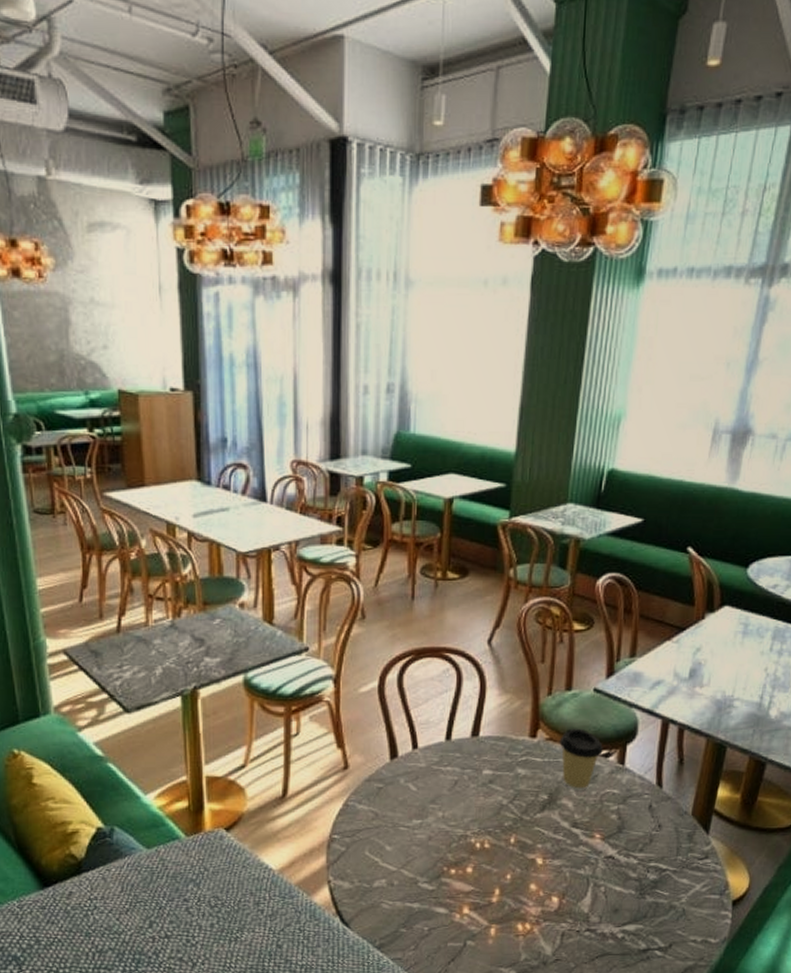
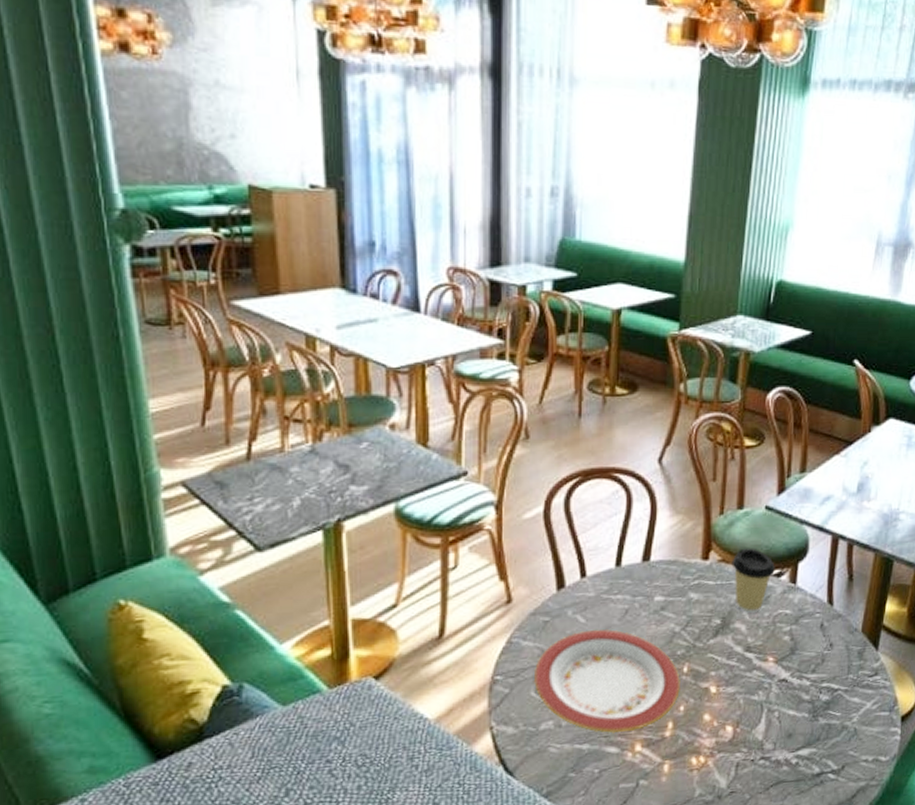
plate: none [367,797,508,896] -> present [533,628,681,734]

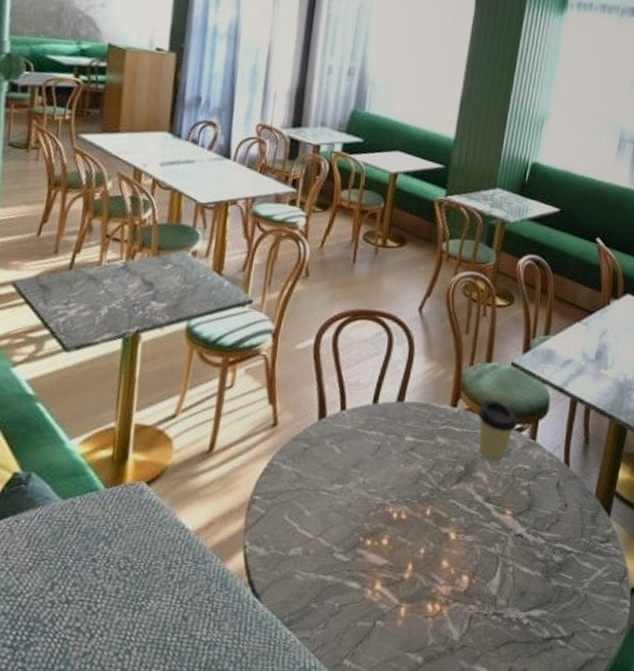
plate: present [533,628,681,734] -> none [287,462,423,569]

